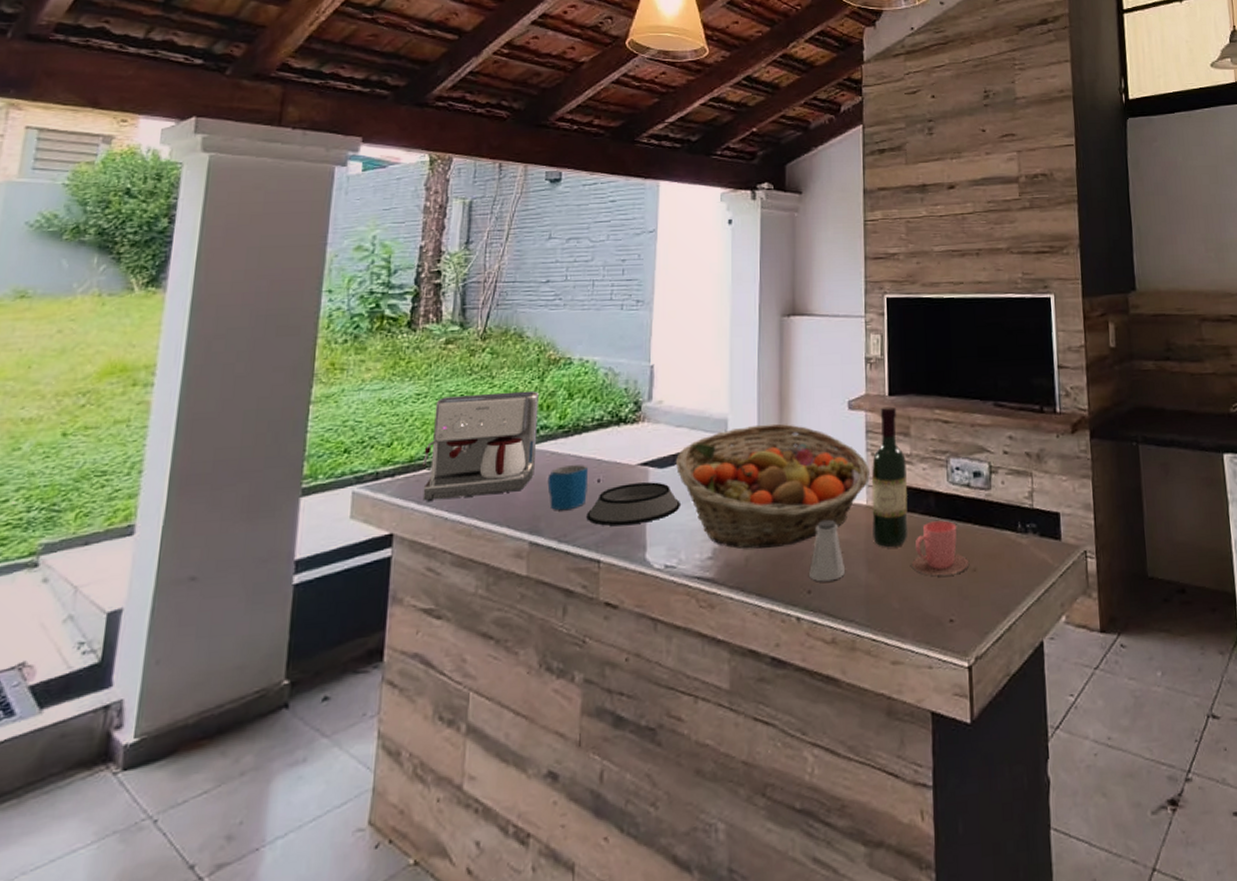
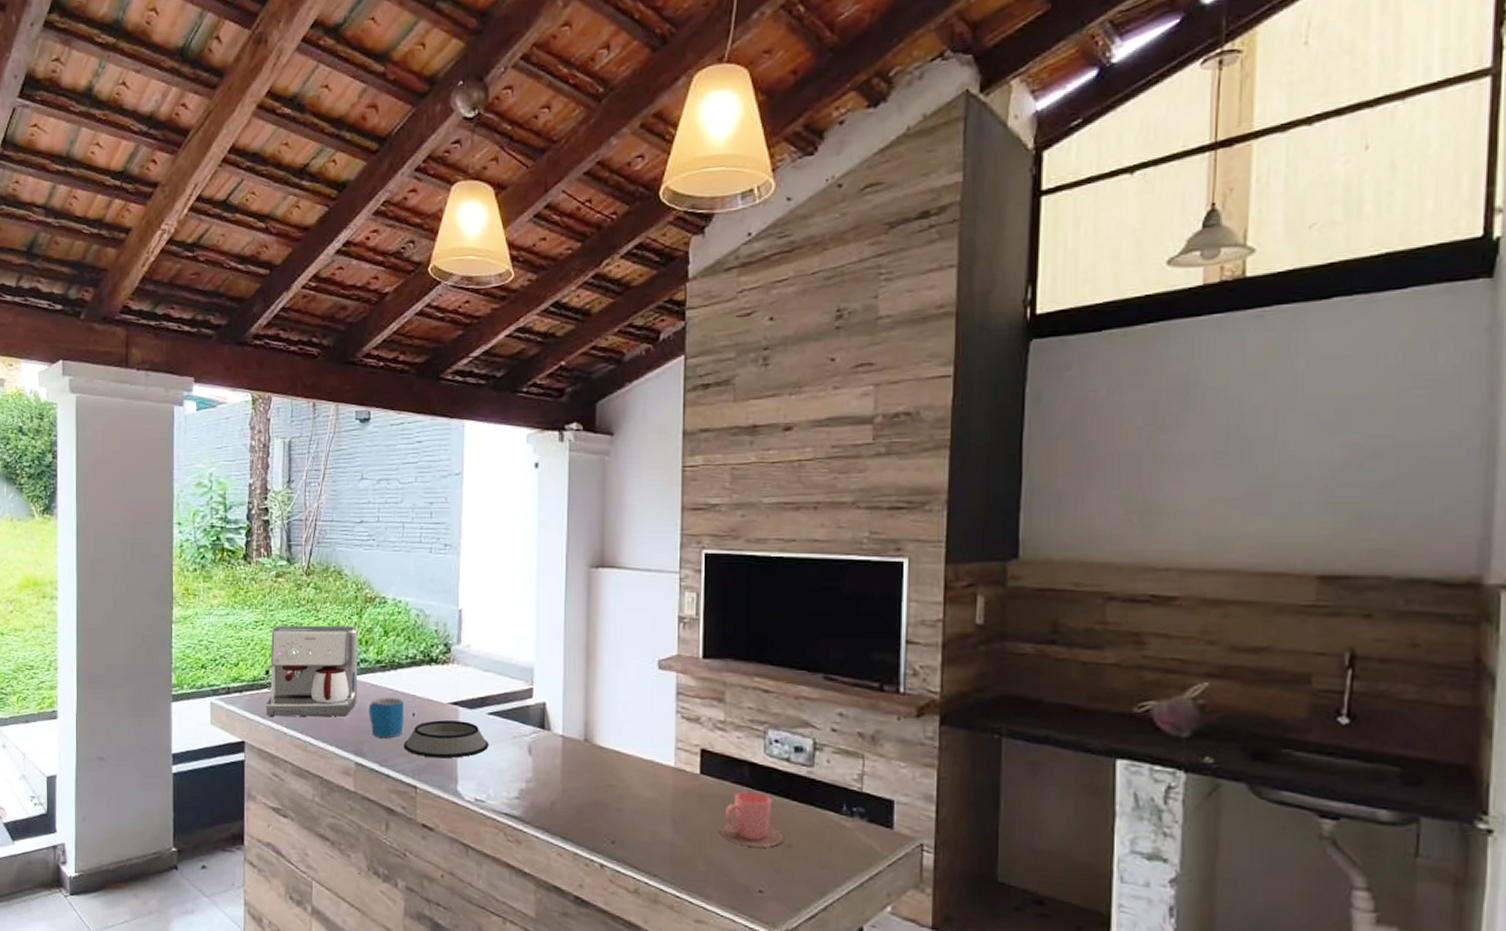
fruit basket: present [675,423,870,549] -> none [483,676,679,796]
saltshaker: present [809,519,845,582] -> none [613,776,649,835]
wine bottle: present [871,406,909,548] -> none [680,669,719,812]

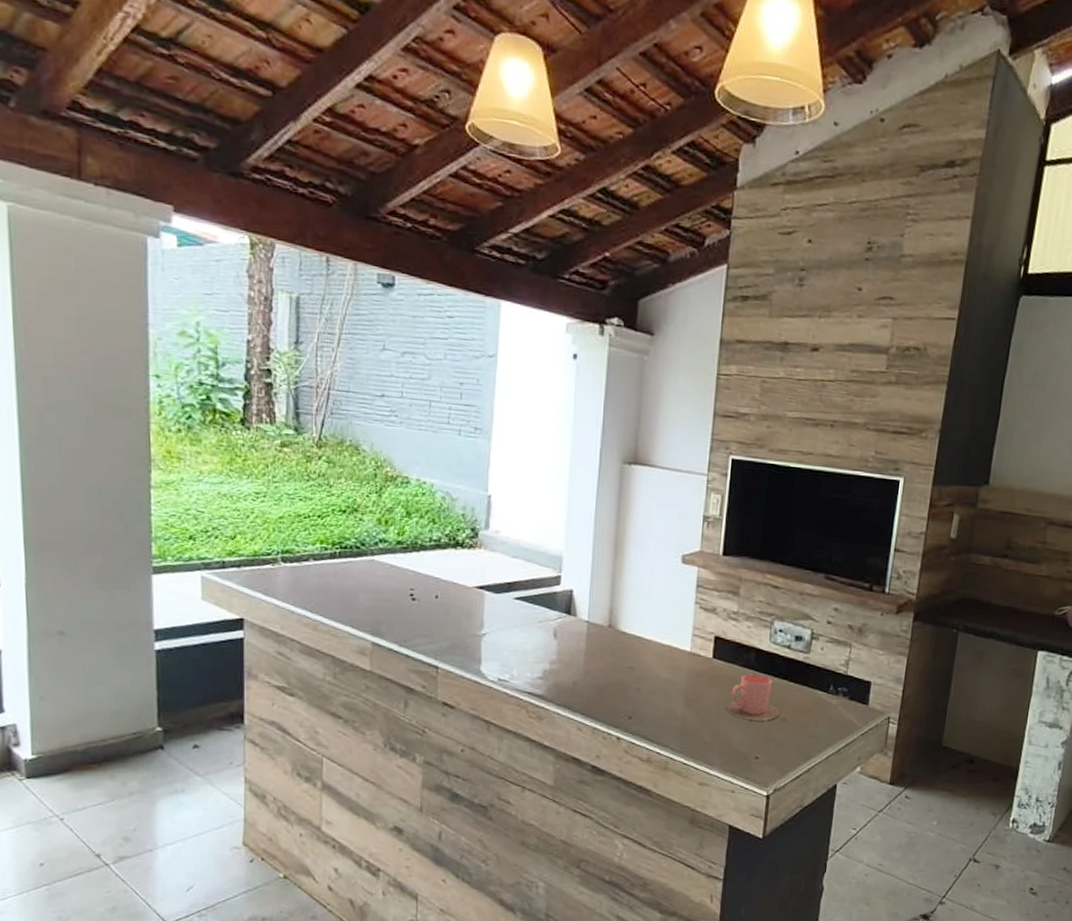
coffee maker: present [263,625,358,717] -> none [265,499,377,597]
mug: present [368,698,404,738] -> none [387,579,426,620]
bowl: present [404,720,489,758] -> none [425,603,514,640]

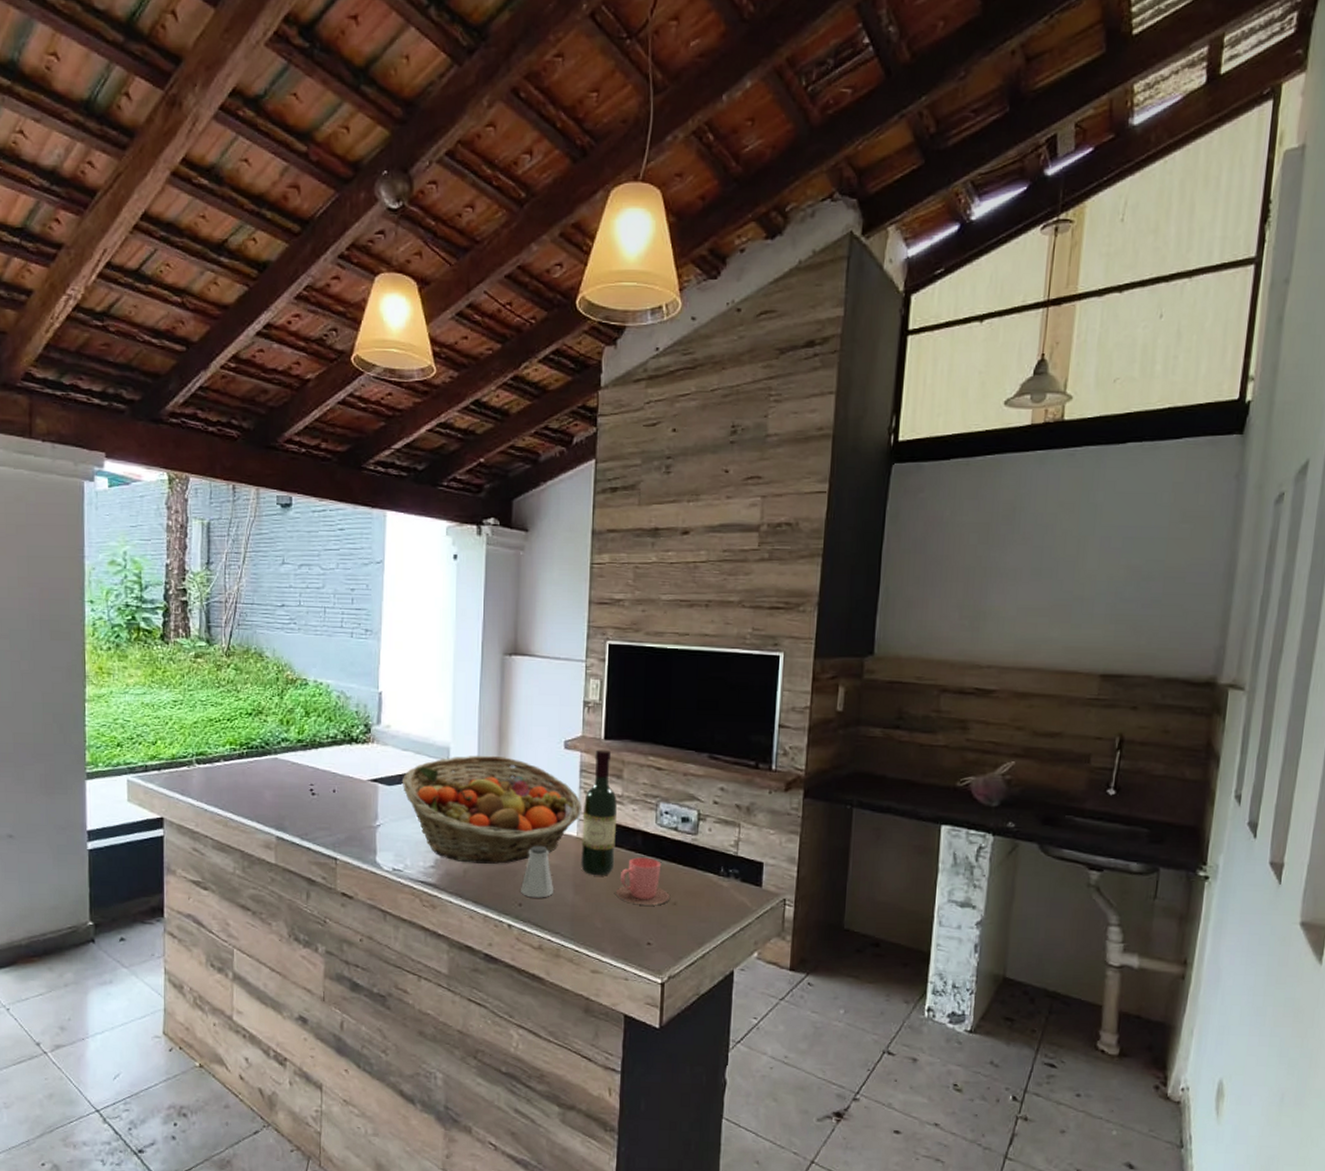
fruit basket: none [510,565,697,677] -> present [401,755,581,864]
saltshaker: none [631,659,664,712] -> present [521,845,553,898]
wine bottle: none [693,565,732,691] -> present [581,749,617,876]

